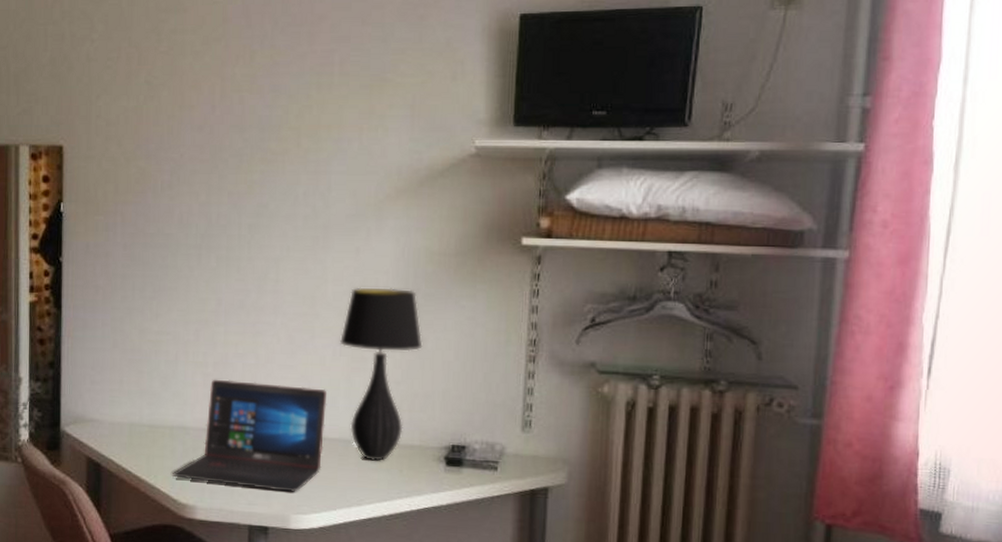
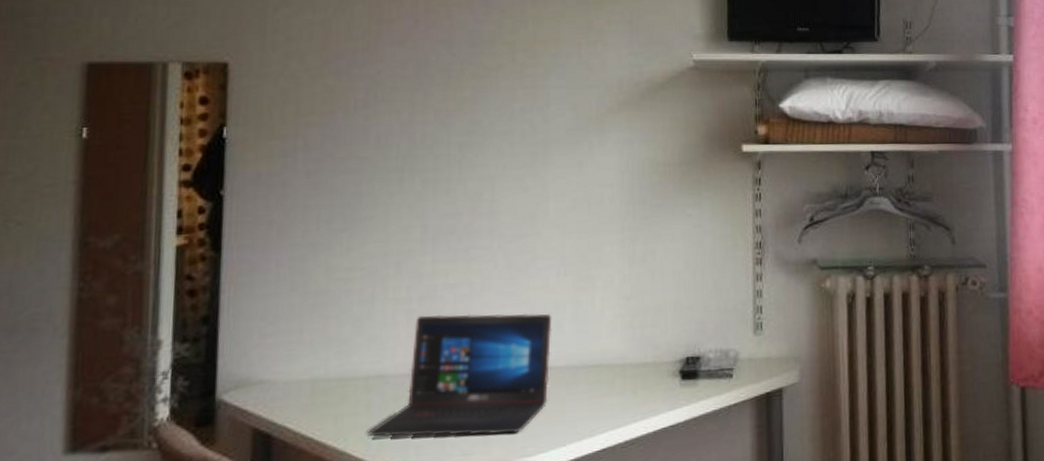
table lamp: present [339,287,423,461] -> none [563,201,652,386]

